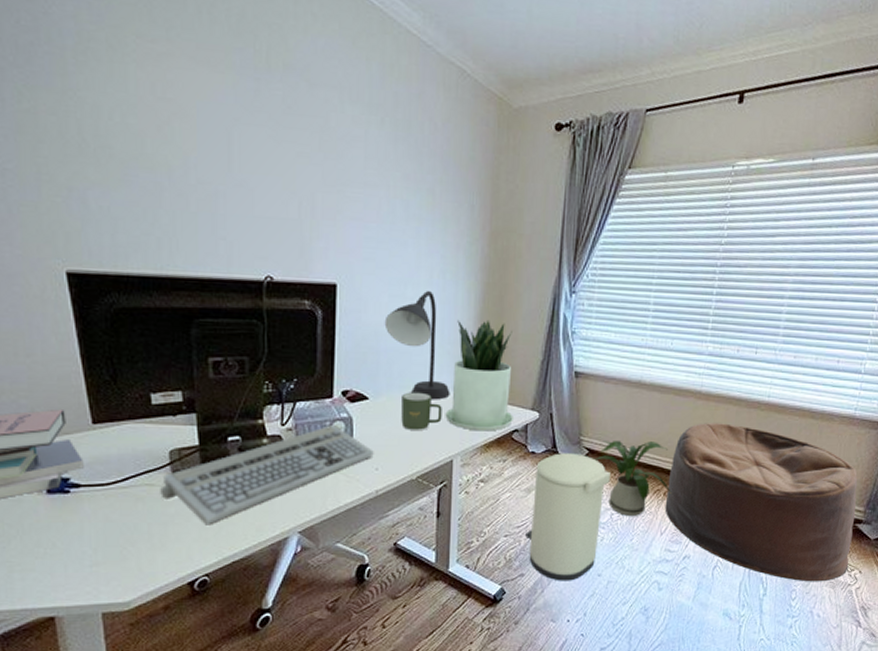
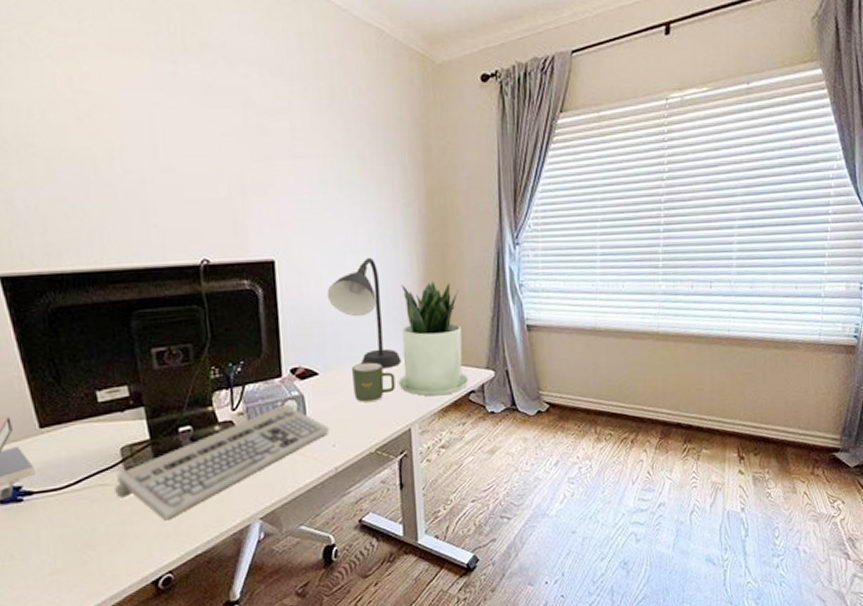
pedal bin: present [525,453,612,581] -> none [493,409,575,543]
house plant: present [594,441,673,516] -> none [556,389,640,468]
bean bag chair: present [665,422,858,582] -> none [634,362,832,518]

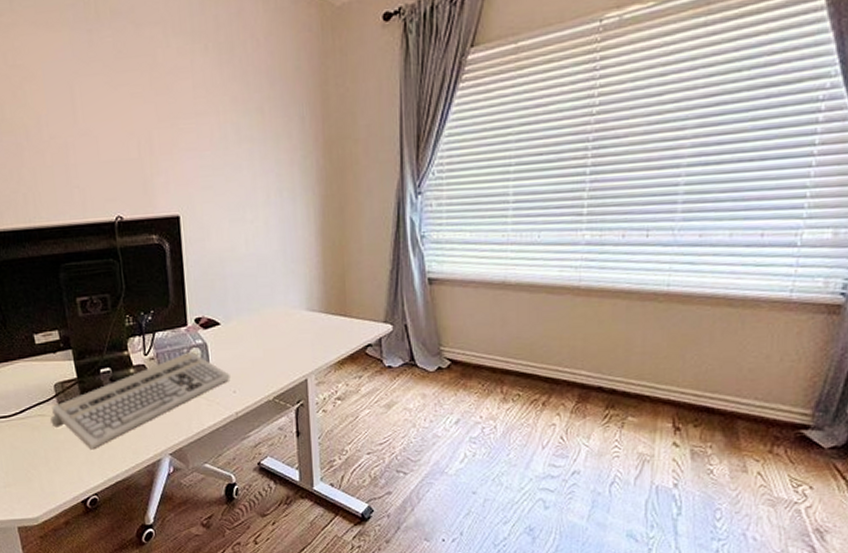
desk lamp: present [327,258,402,369] -> none [227,211,299,321]
mug: present [352,362,396,403] -> none [251,313,293,353]
planter: present [398,281,469,396] -> none [295,233,366,349]

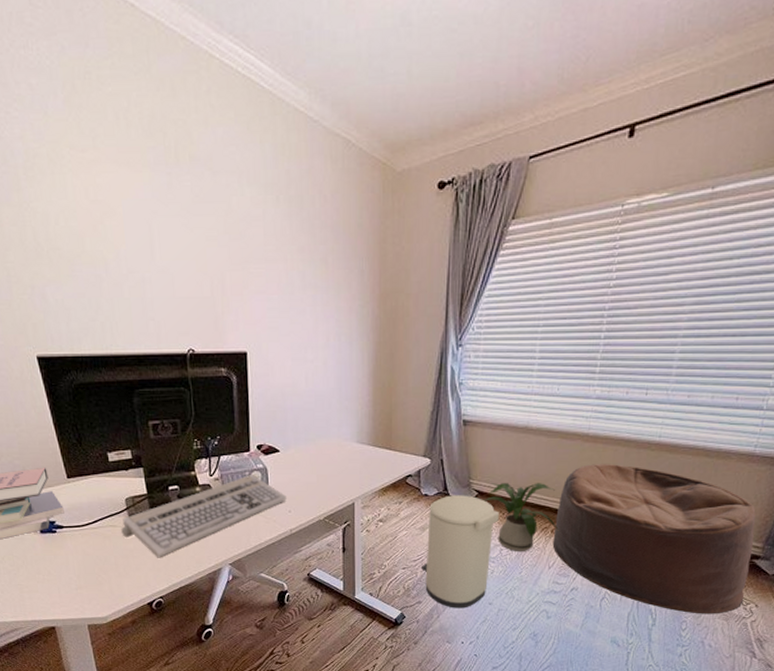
pedal bin: none [389,365,479,499] -> present [421,495,500,608]
house plant: none [458,347,553,429] -> present [483,483,560,551]
bean bag chair: none [545,320,801,500] -> present [552,463,756,614]

